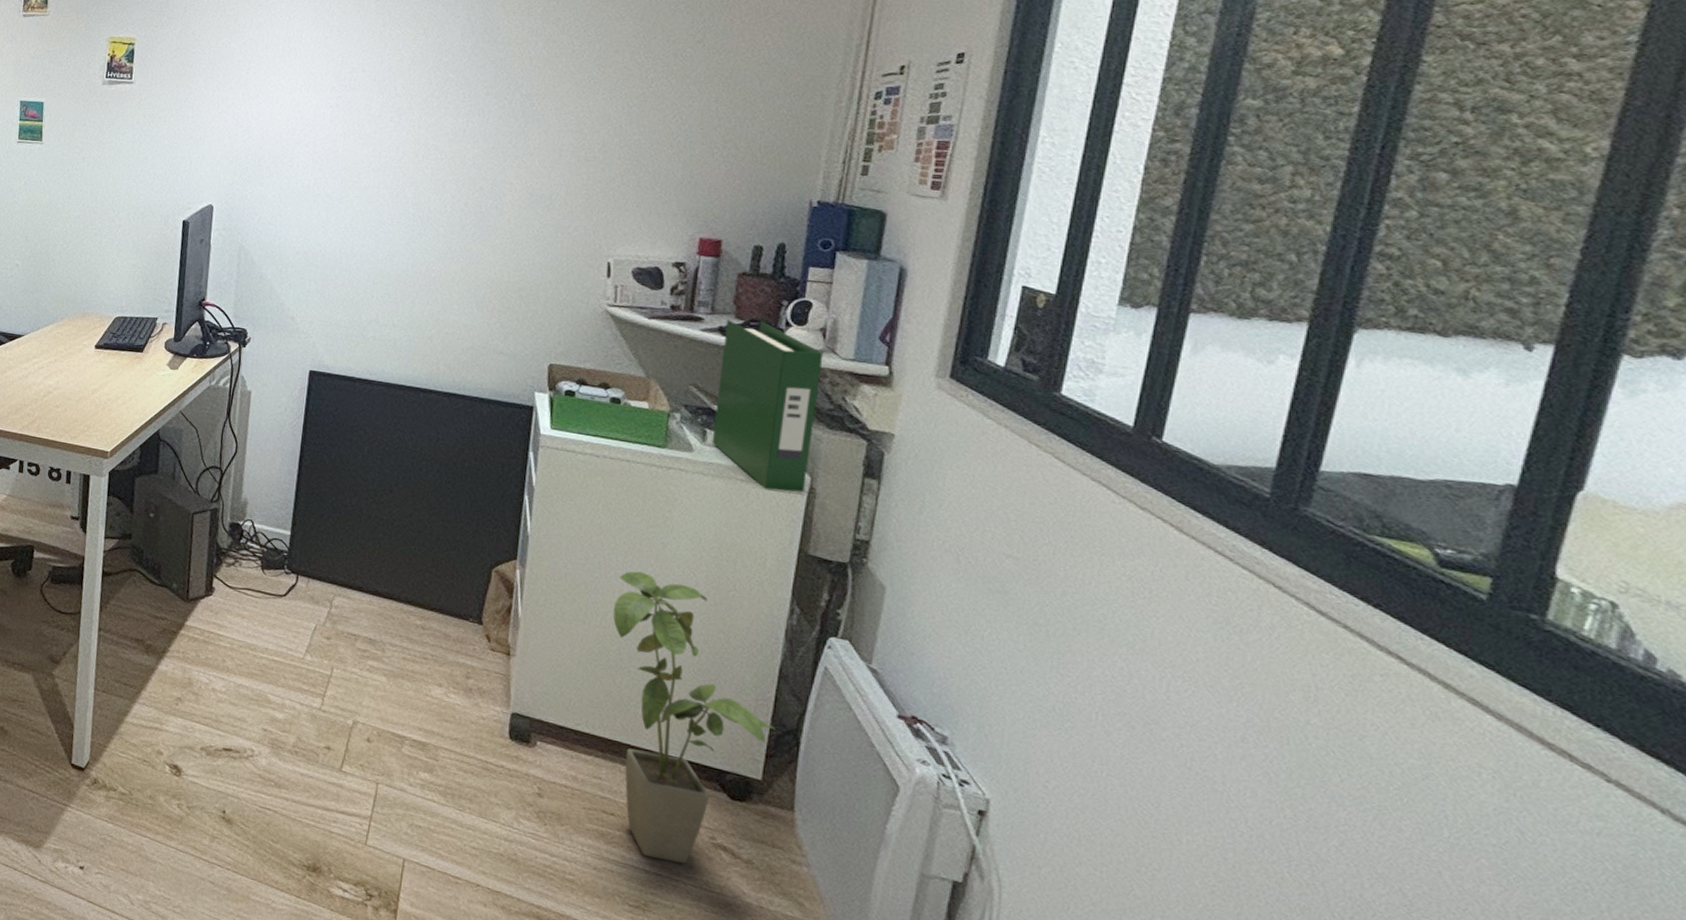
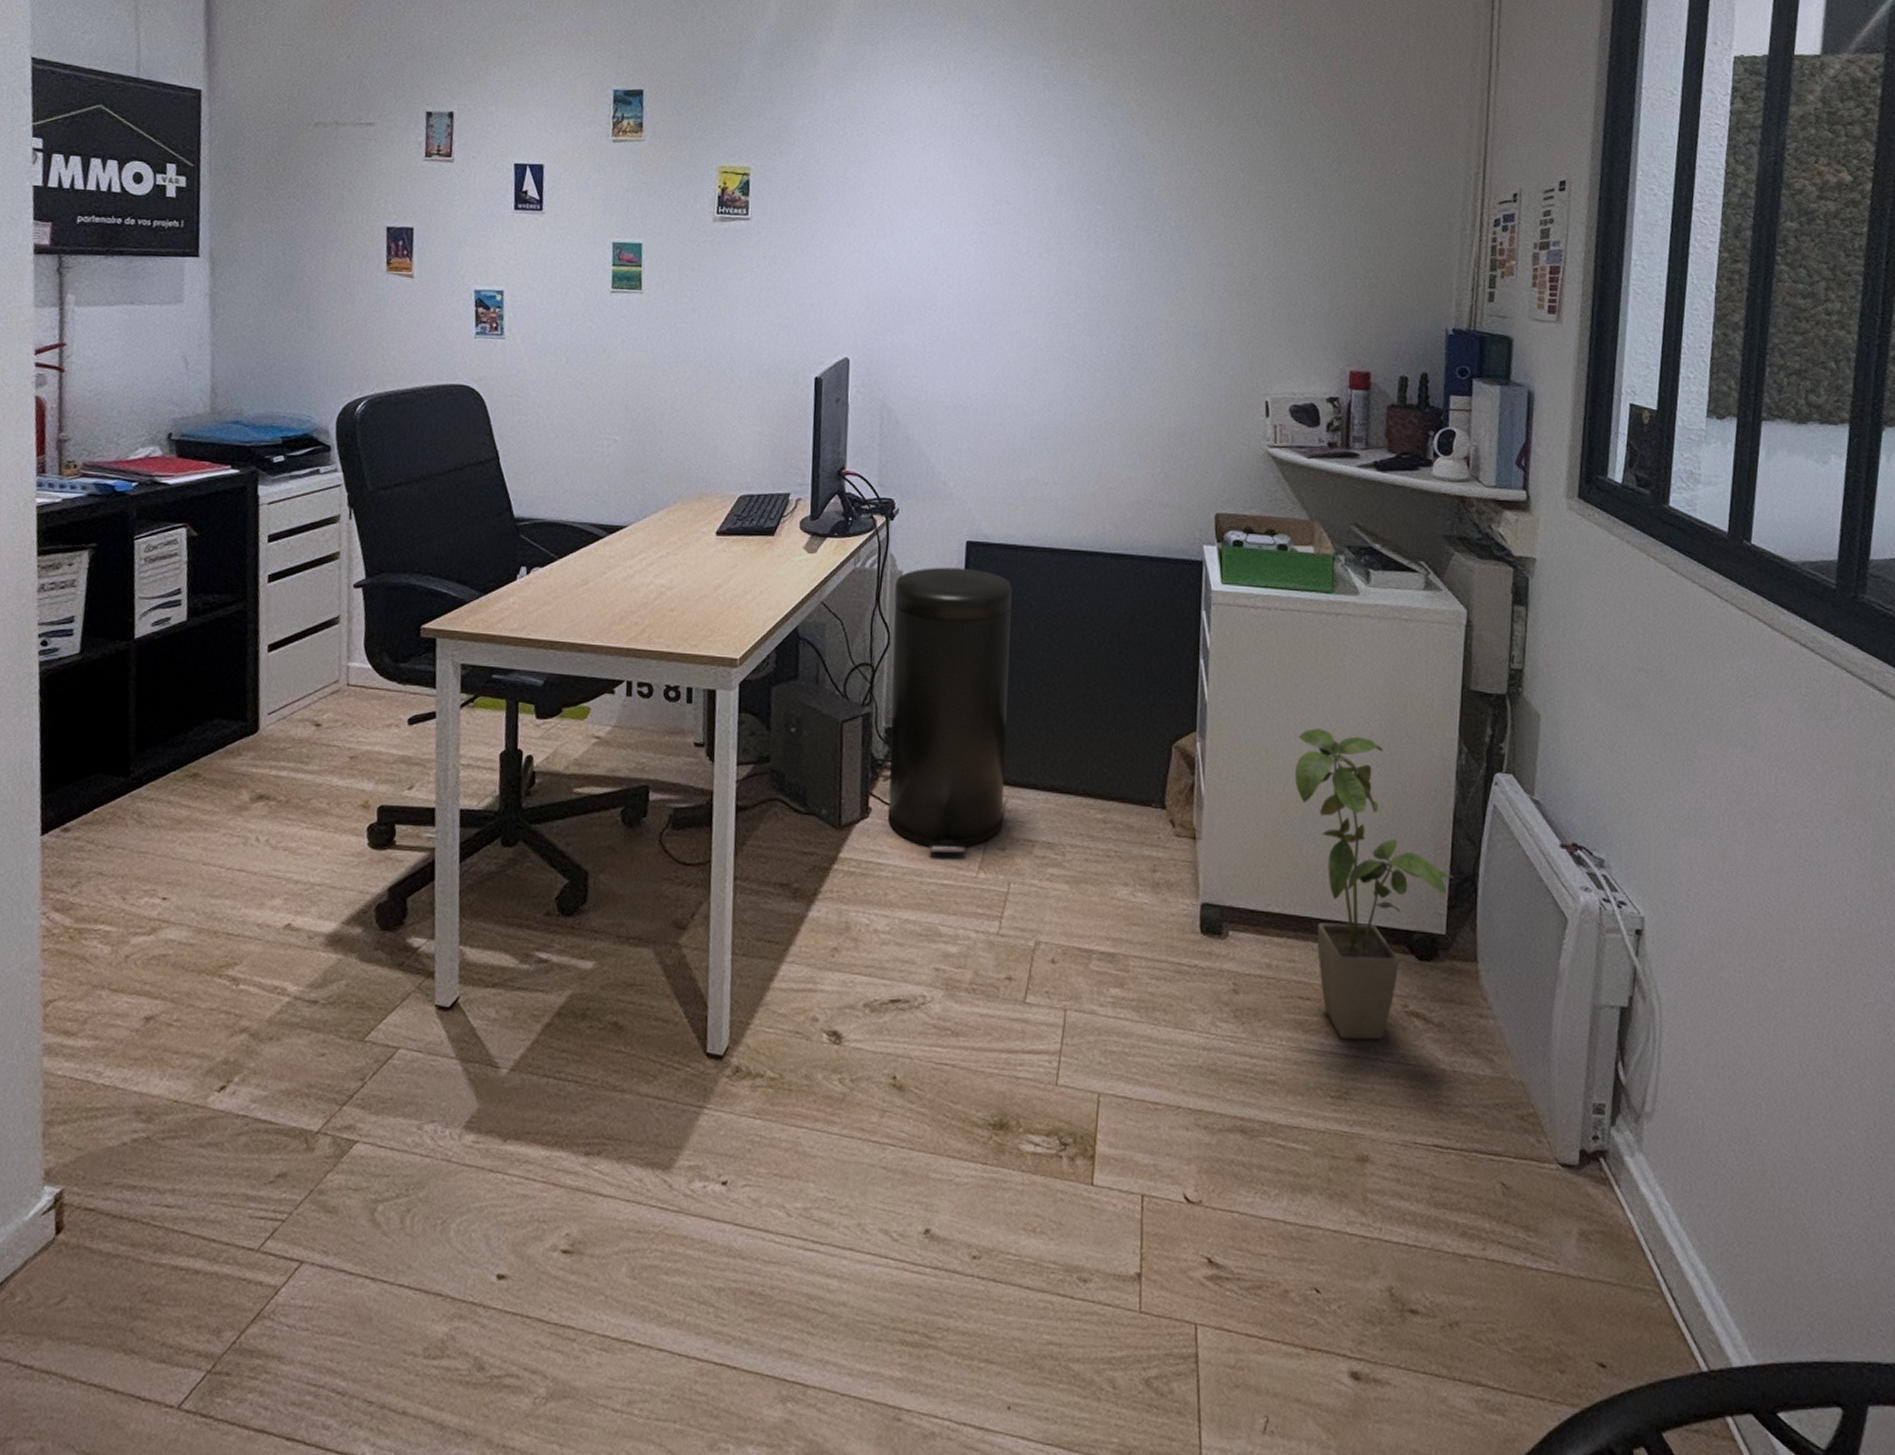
pedal bin: none [229,390,349,637] -> present [888,567,1012,853]
binder: present [711,320,824,493] -> none [1375,453,1469,627]

